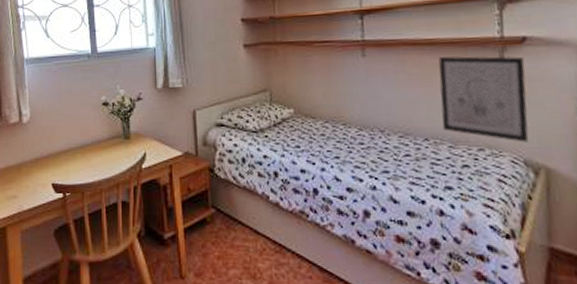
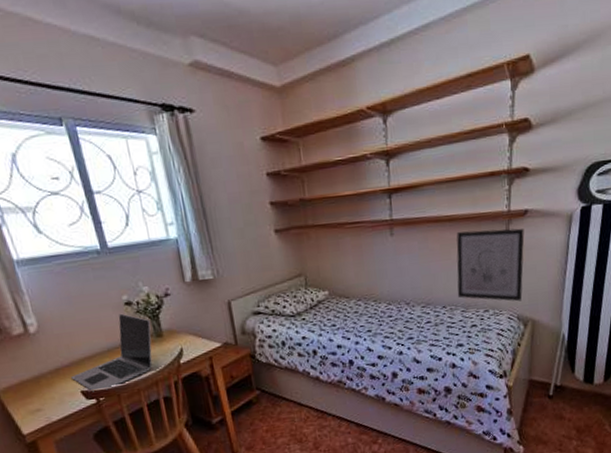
laptop: none [47,113,122,186] -> present [71,313,153,392]

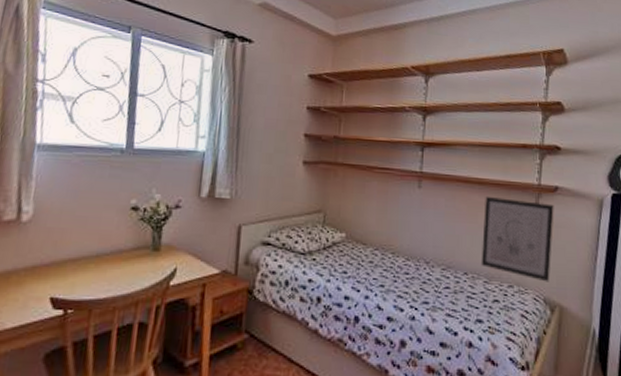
laptop: present [71,313,153,392] -> none [45,218,152,302]

